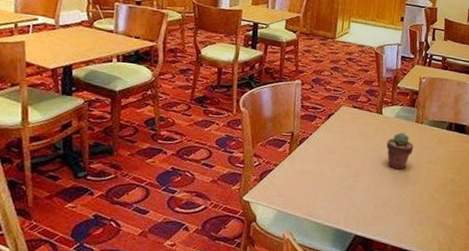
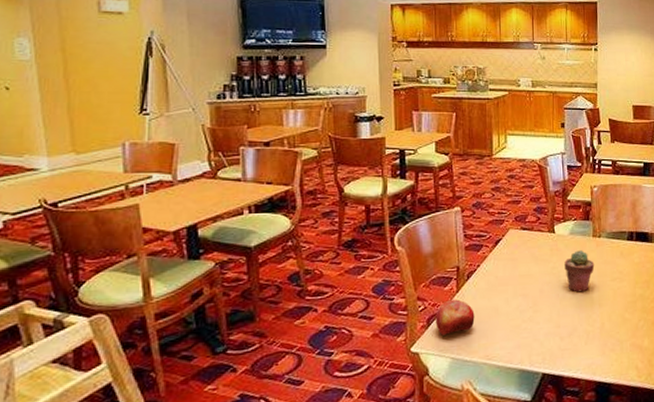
fruit: none [267,160,302,190] -> present [435,299,475,336]

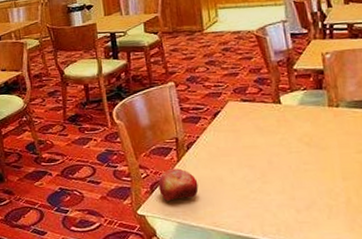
potted succulent: present [564,250,595,293] -> none [295,121,334,165]

